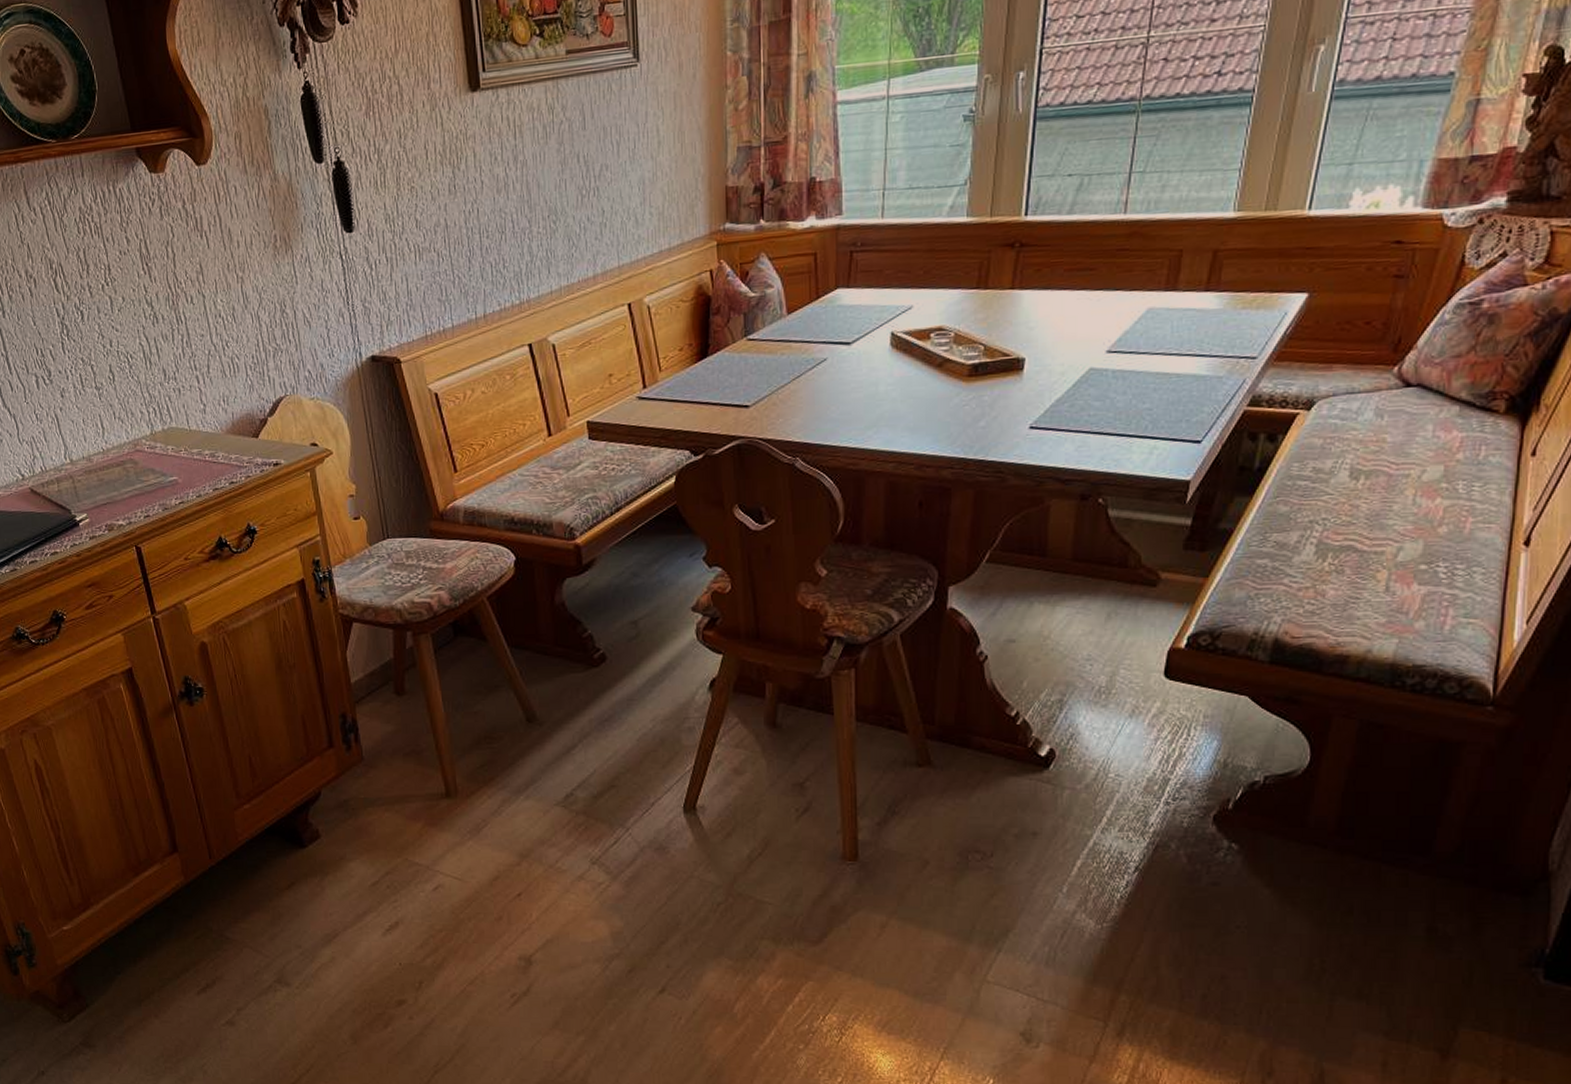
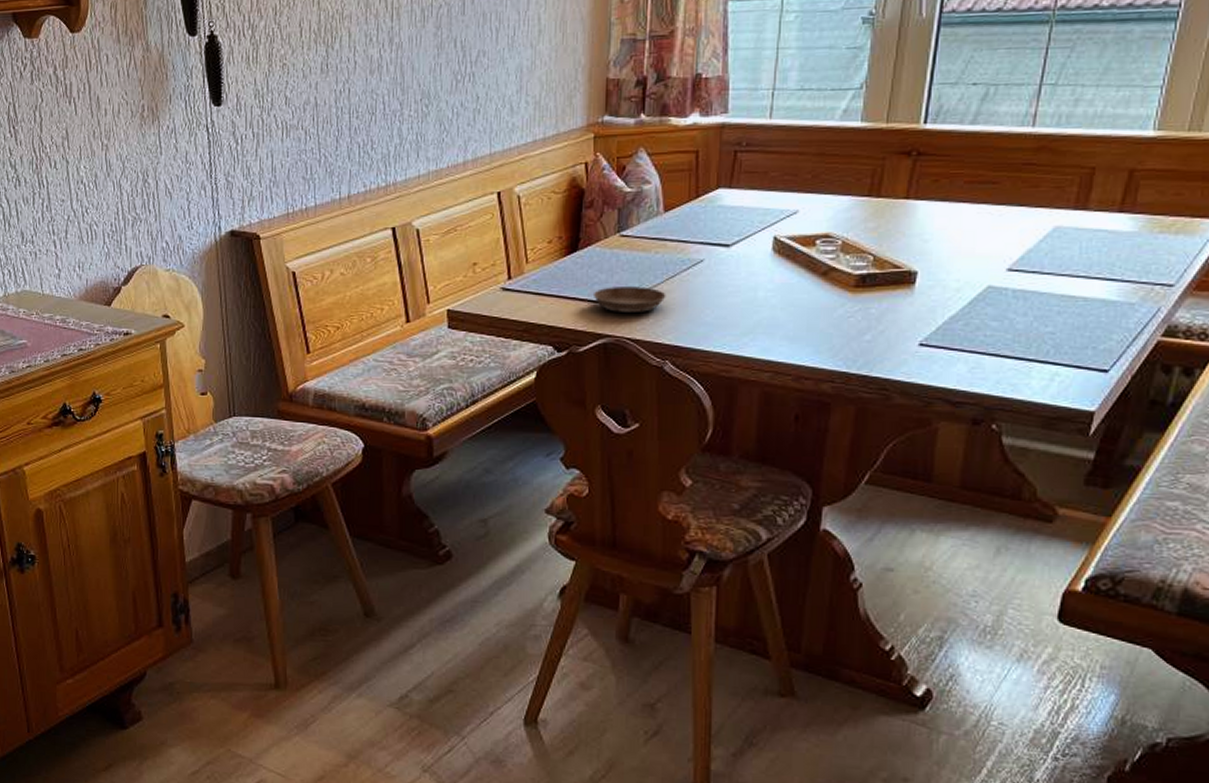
saucer: none [724,387,794,414] -> present [592,286,666,312]

